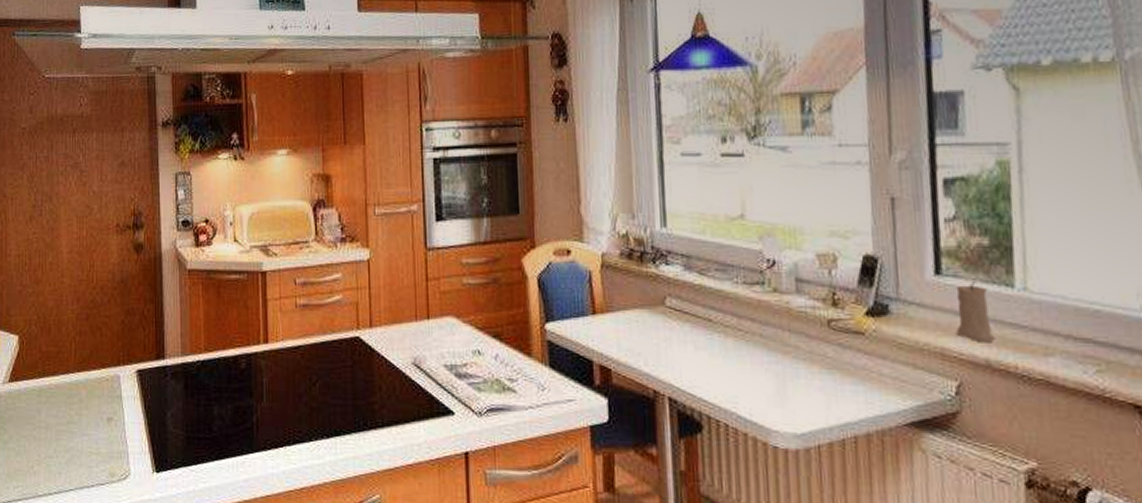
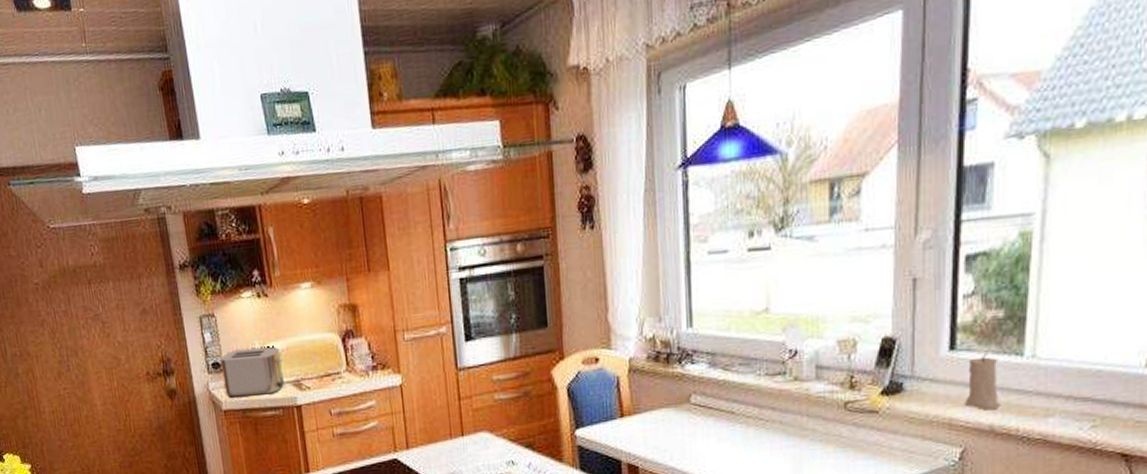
toaster: none [190,210,252,259] -> present [220,347,284,398]

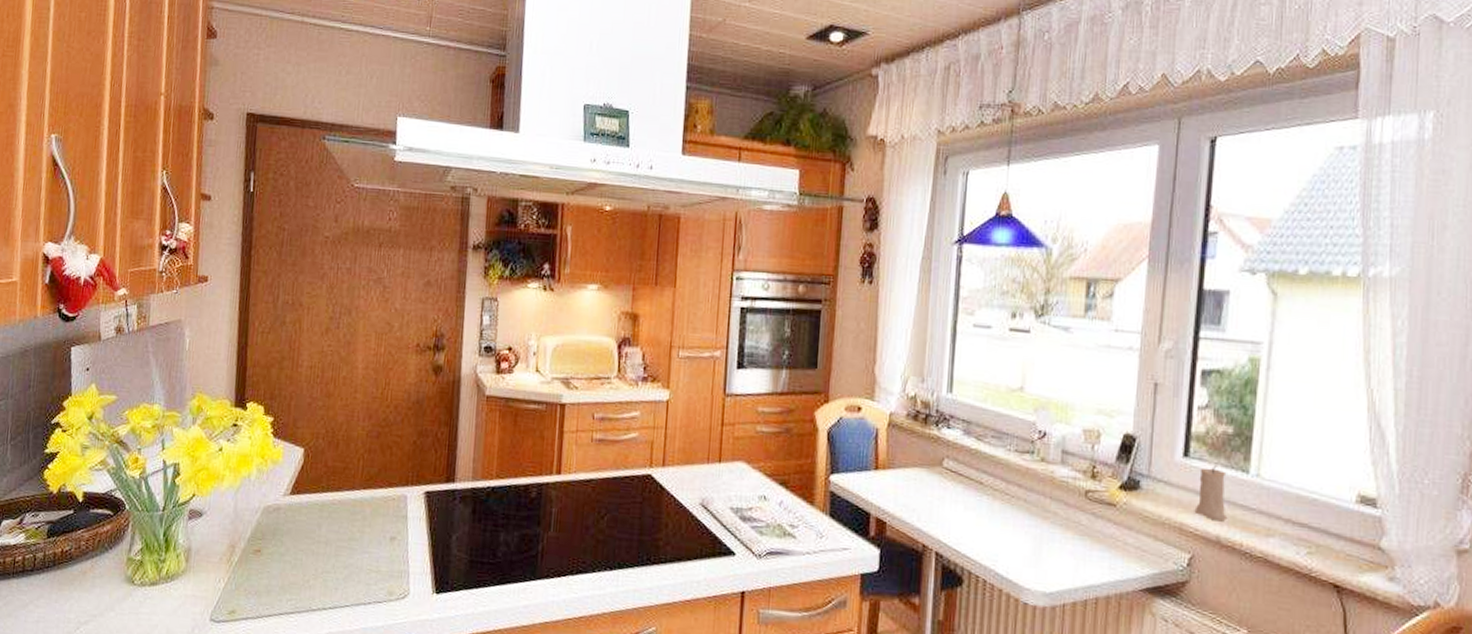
toaster: present [220,347,284,398] -> none [492,338,556,389]

